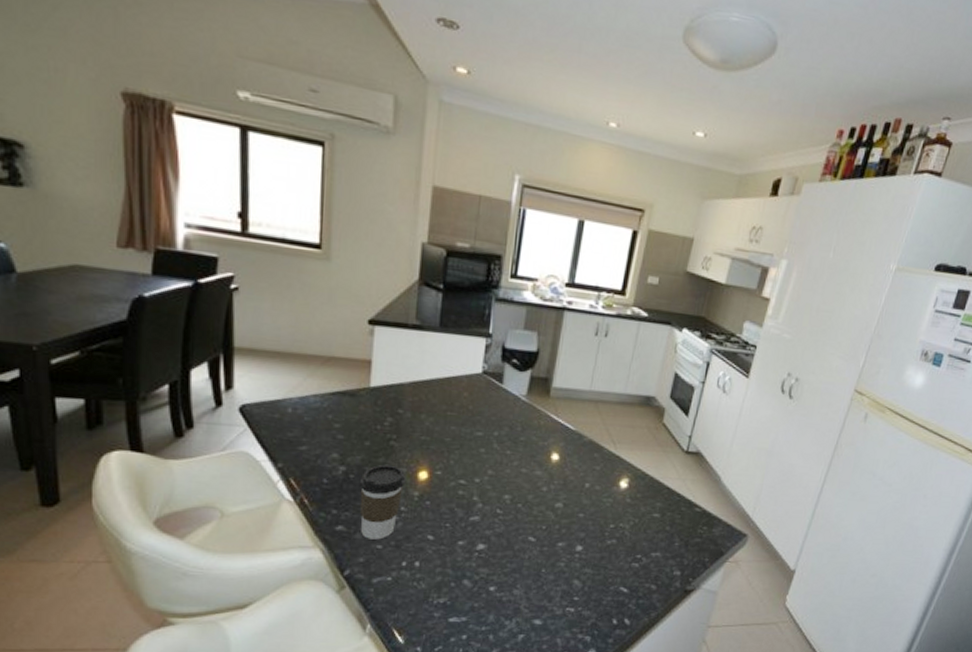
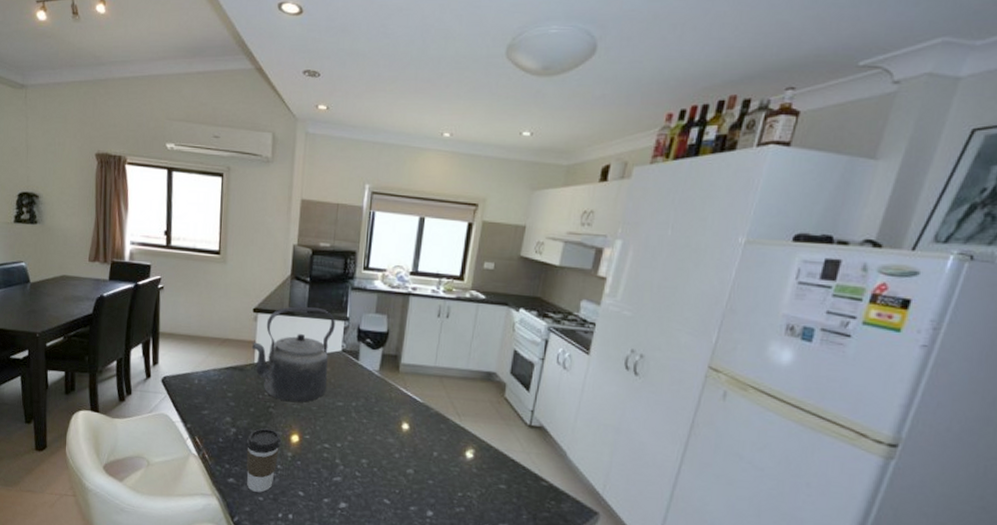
kettle: none [366,319,475,434] -> present [251,306,335,403]

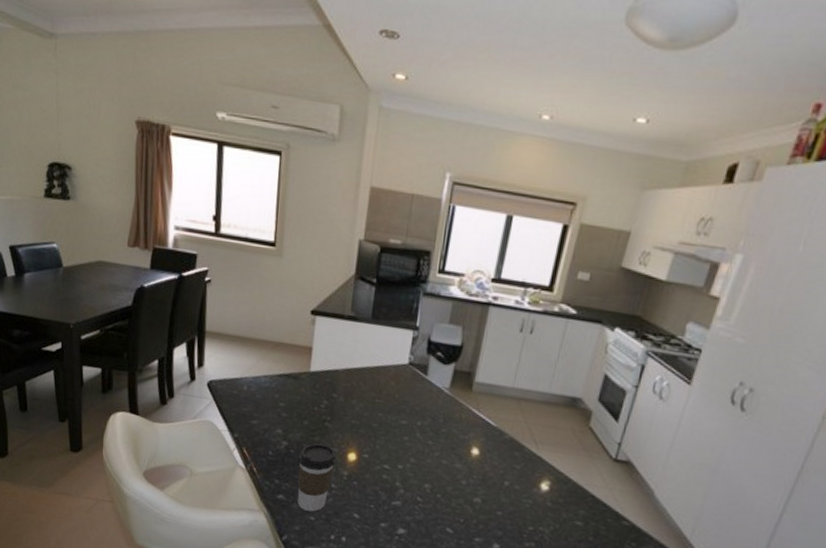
kettle: present [251,306,335,403] -> none [307,310,403,418]

